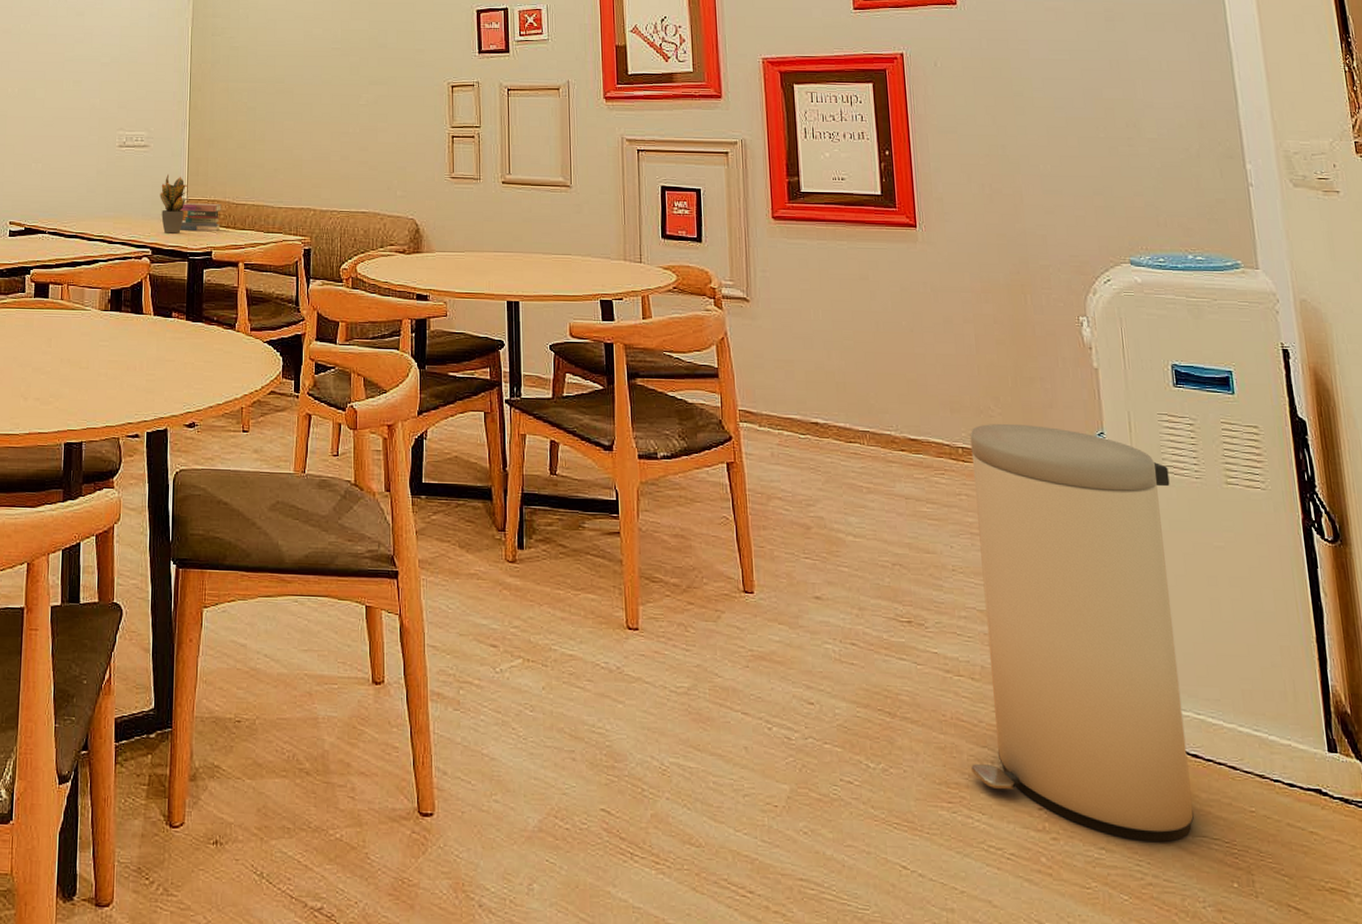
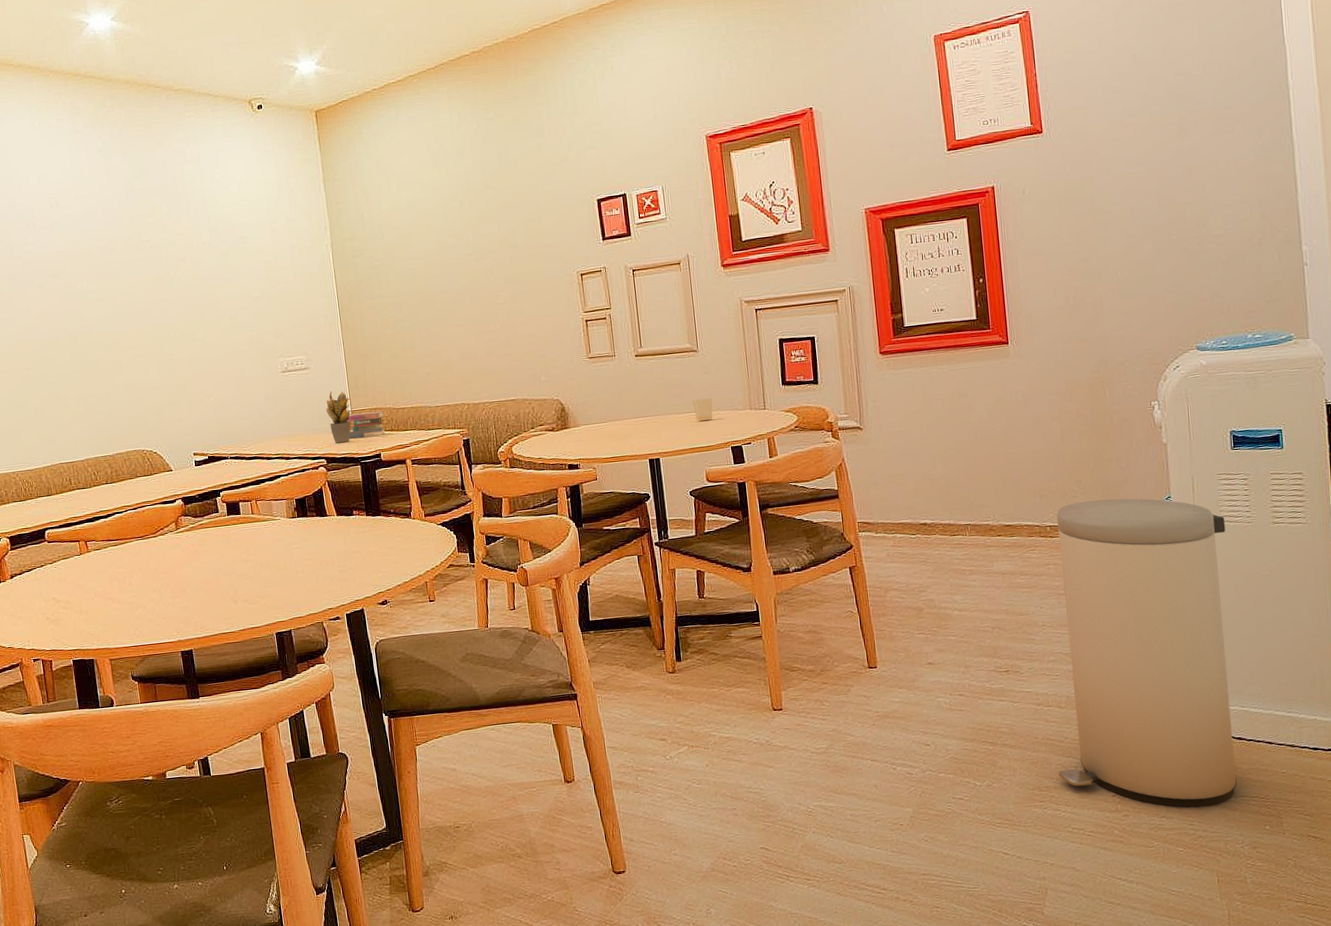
cup: none [561,240,583,267] -> present [693,398,713,421]

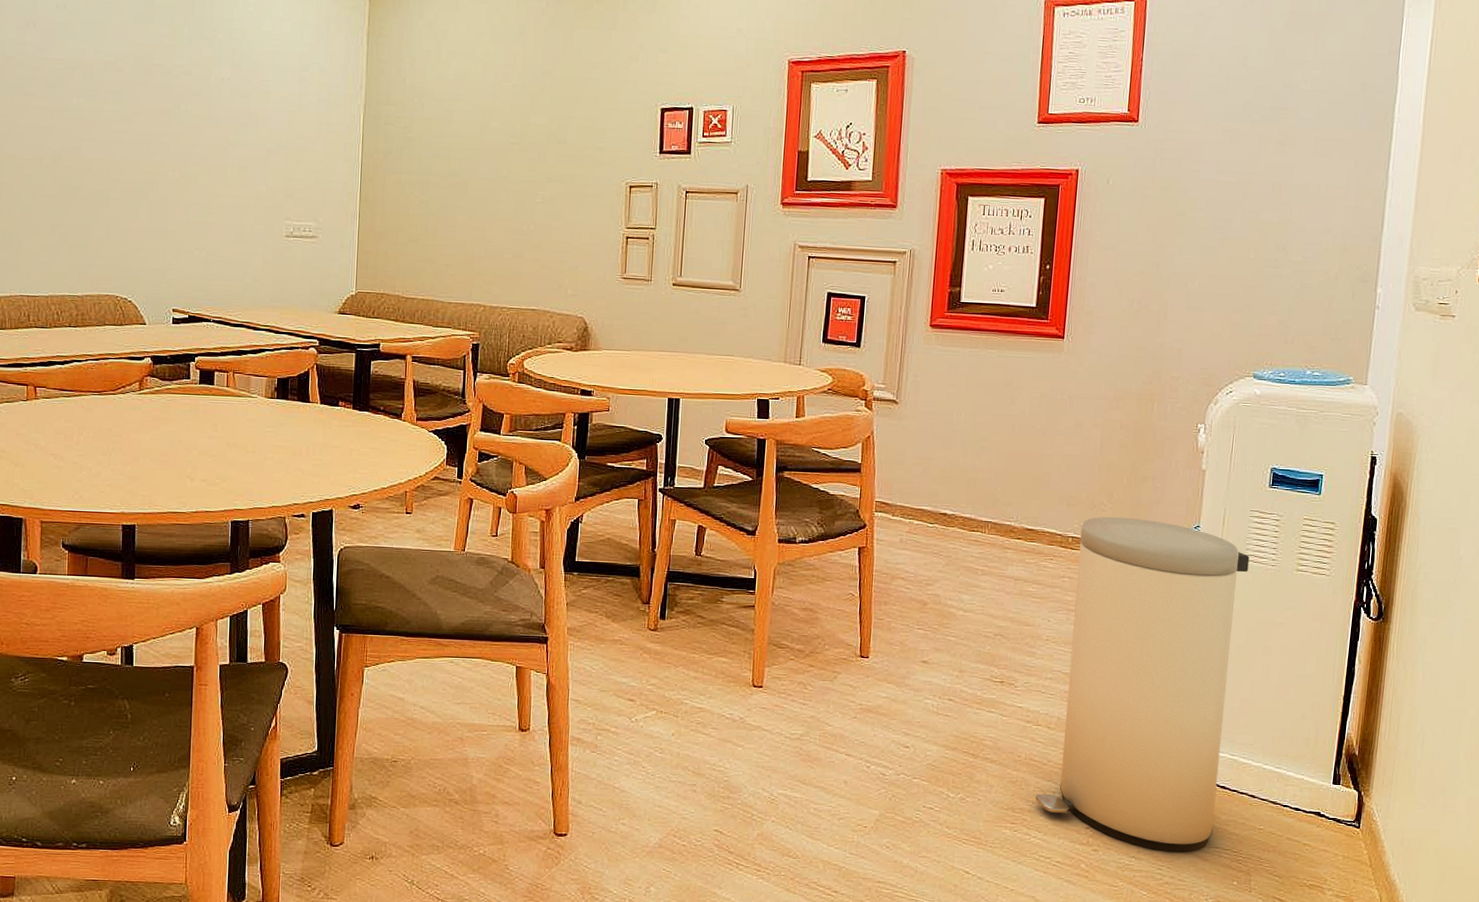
potted plant: present [326,390,354,444] -> none [328,265,359,326]
books: present [347,410,385,439] -> none [348,295,391,324]
cup: present [693,398,713,421] -> none [725,342,746,367]

